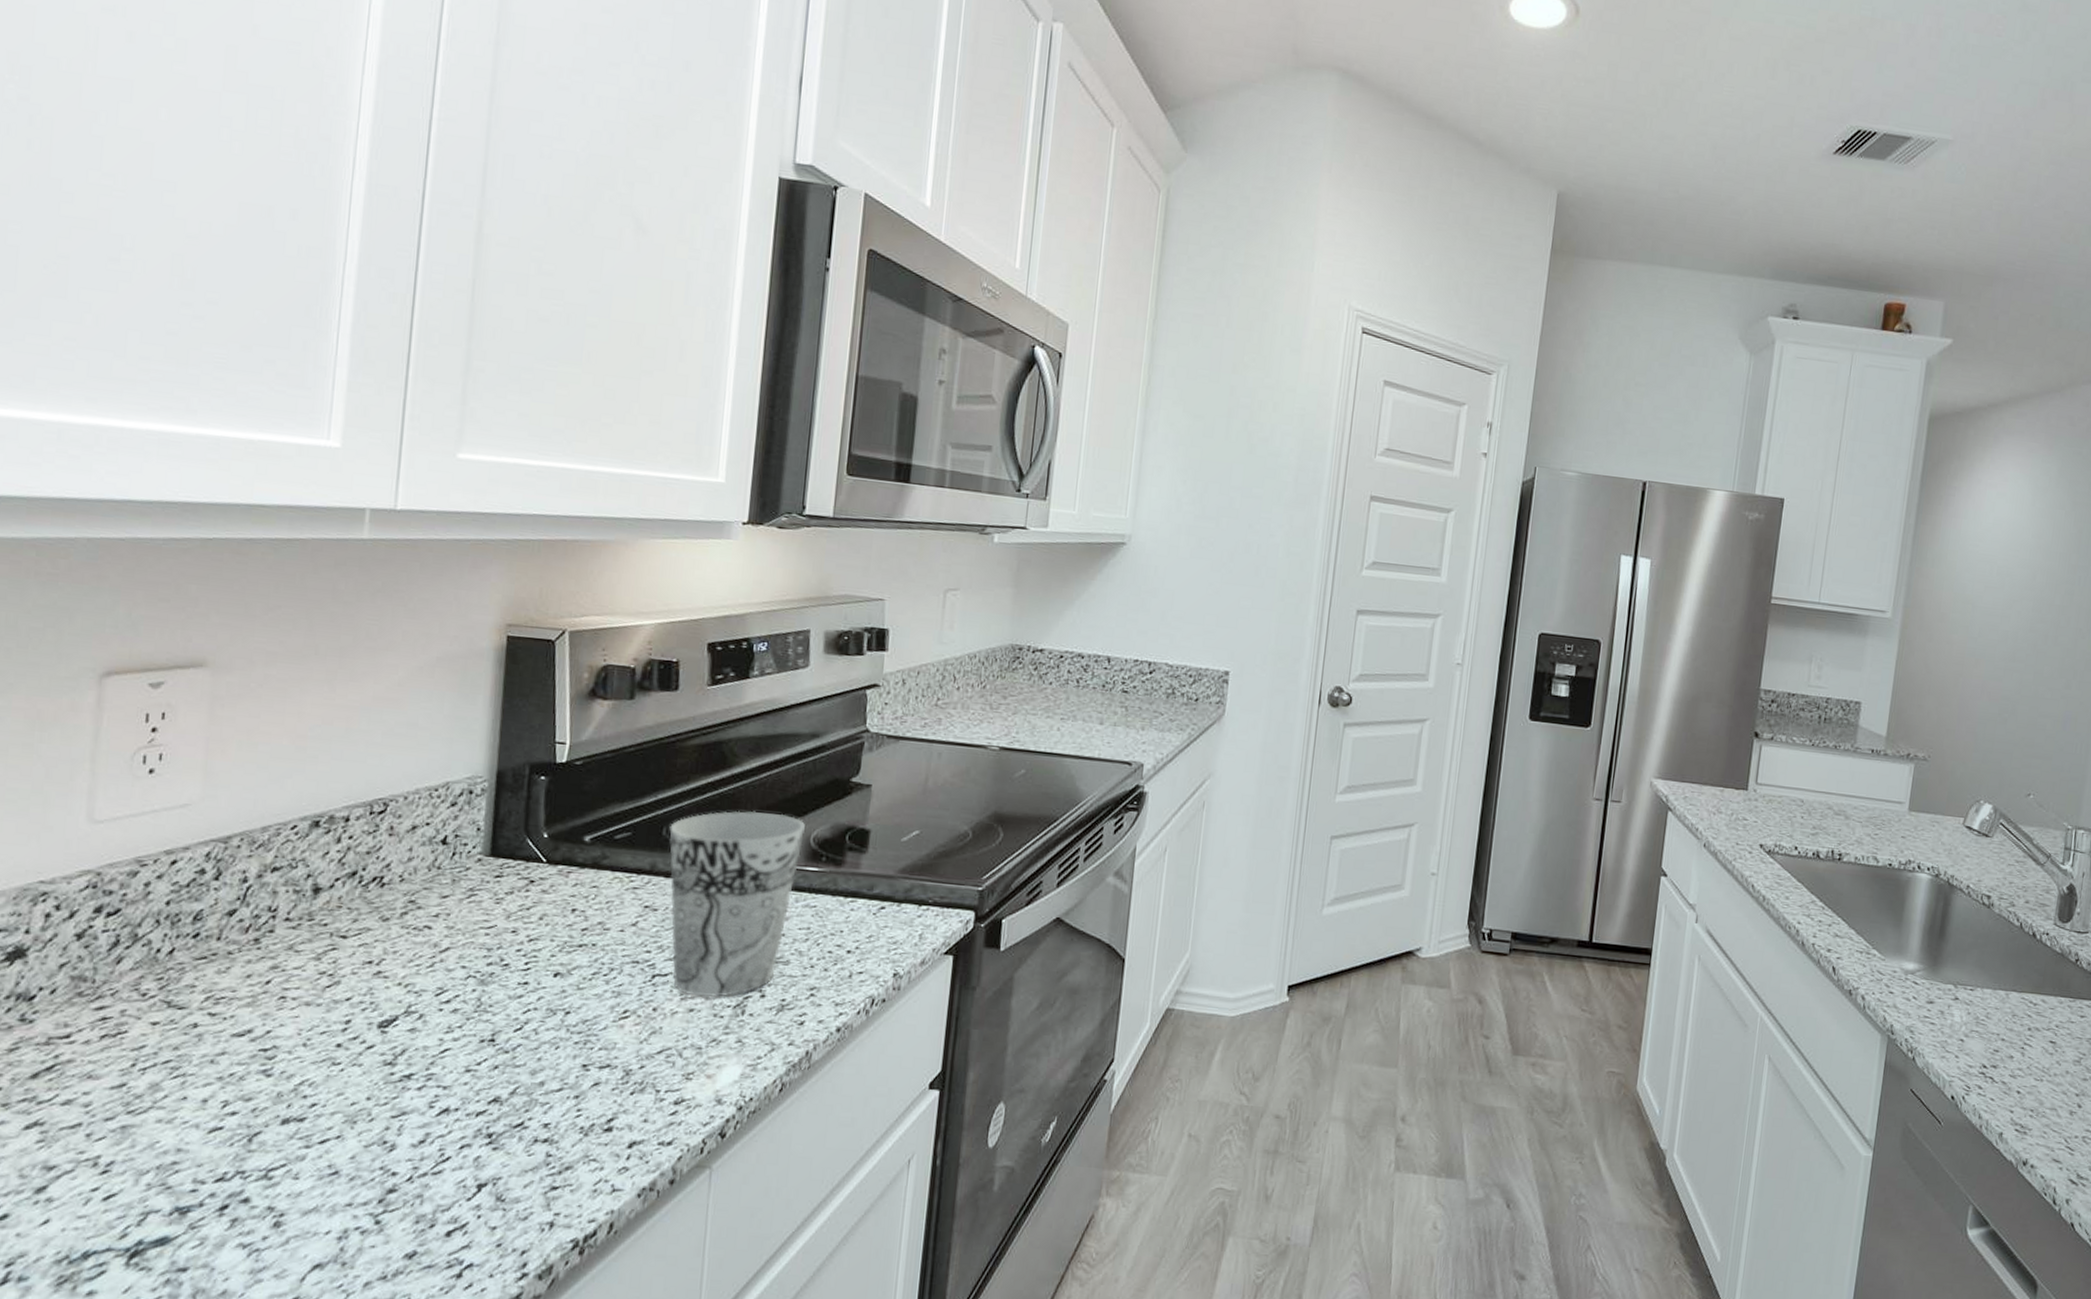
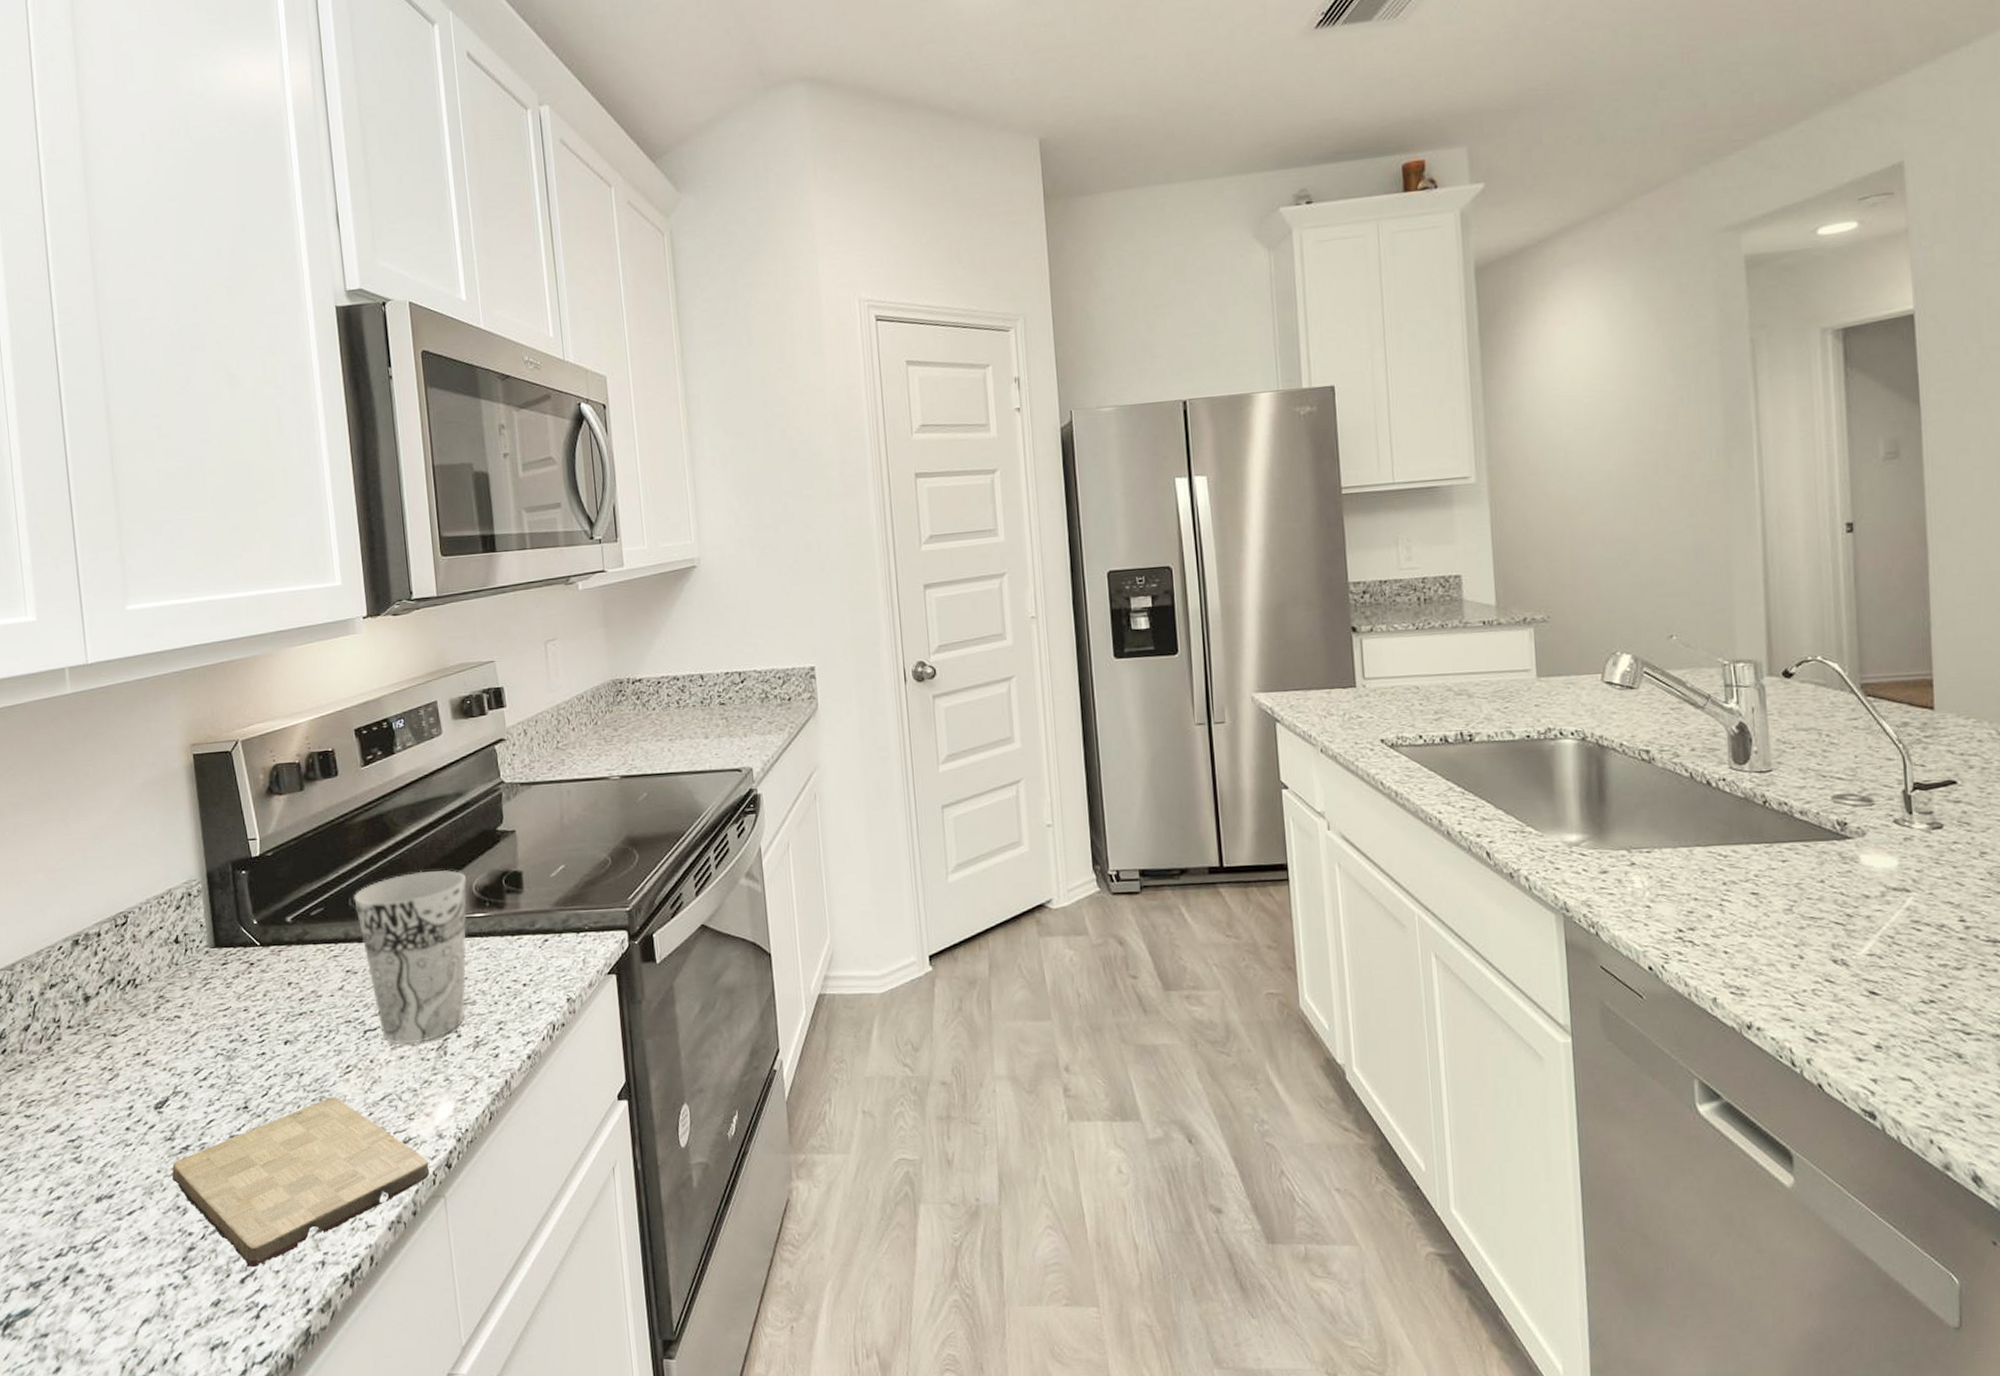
cutting board: none [384,1042,700,1221] -> present [172,1097,430,1268]

